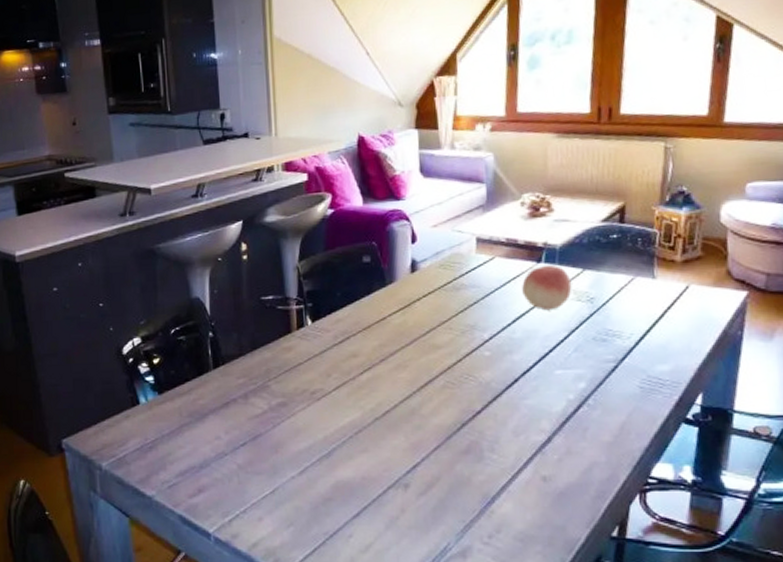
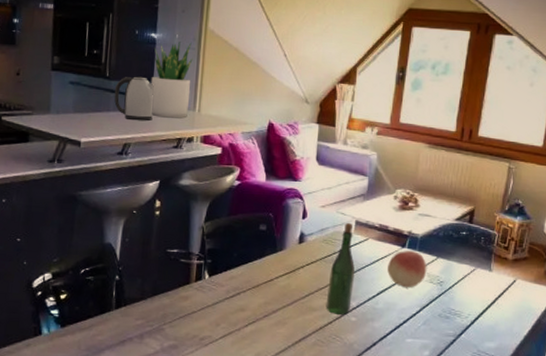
kettle: none [179,105,225,157] -> present [114,76,154,121]
planter: none [217,56,264,149] -> present [151,42,193,119]
wine bottle: none [451,240,483,350] -> present [326,222,356,315]

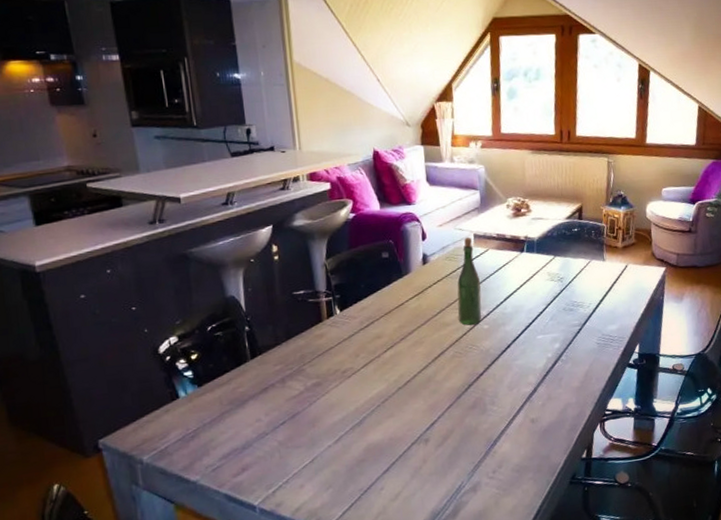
kettle: present [114,76,154,121] -> none [205,121,253,168]
planter: present [151,42,193,119] -> none [241,78,289,161]
fruit: present [387,250,427,288] -> none [510,253,547,290]

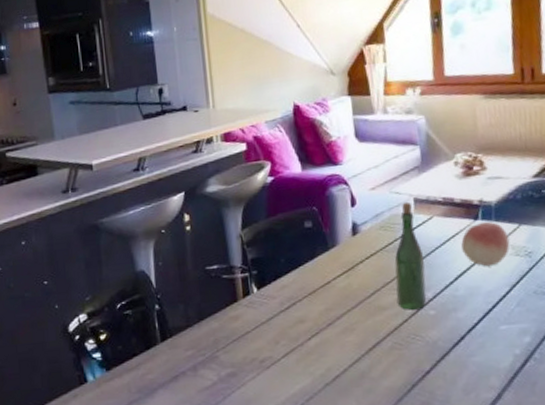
fruit: none [510,253,547,290] -> present [461,221,510,267]

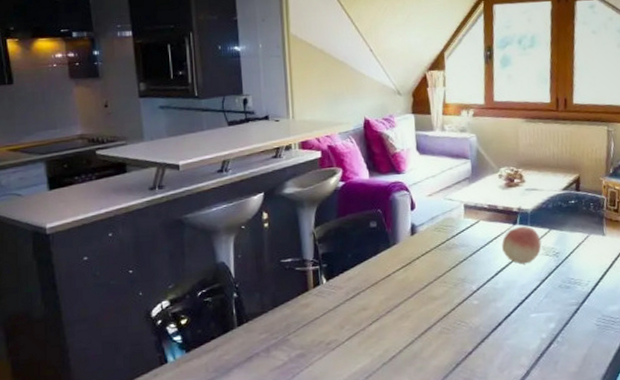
wine bottle: present [394,201,426,310] -> none [446,207,471,300]

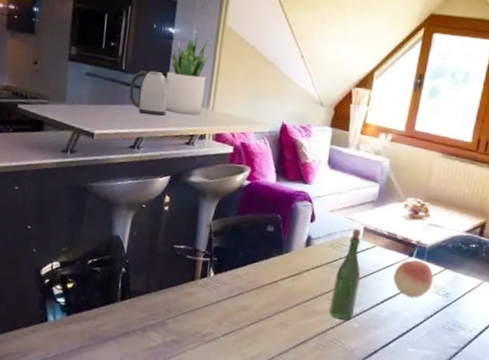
kettle: none [205,91,248,137] -> present [129,70,170,116]
planter: none [240,50,283,130] -> present [165,38,209,115]
wine bottle: none [446,207,471,300] -> present [329,228,361,321]

